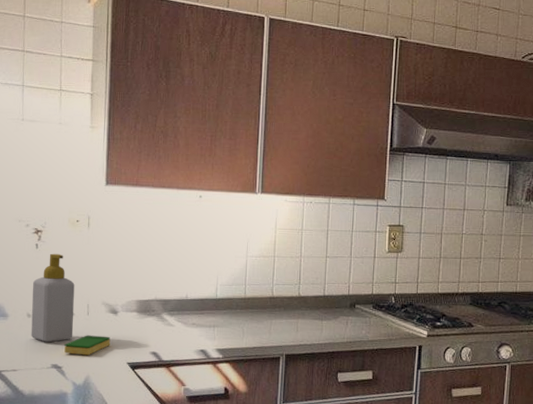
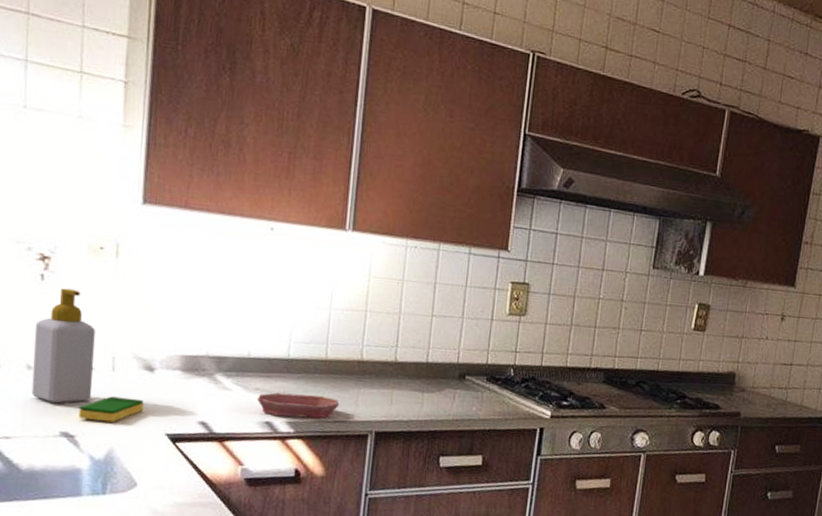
bowl: none [194,326,257,346] -> present [257,392,340,419]

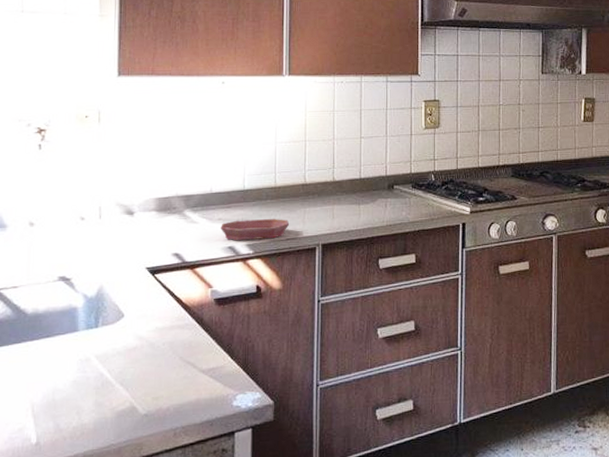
soap bottle: present [31,288,96,404] -> none [34,153,84,253]
dish sponge: present [78,396,144,422] -> none [73,240,127,264]

